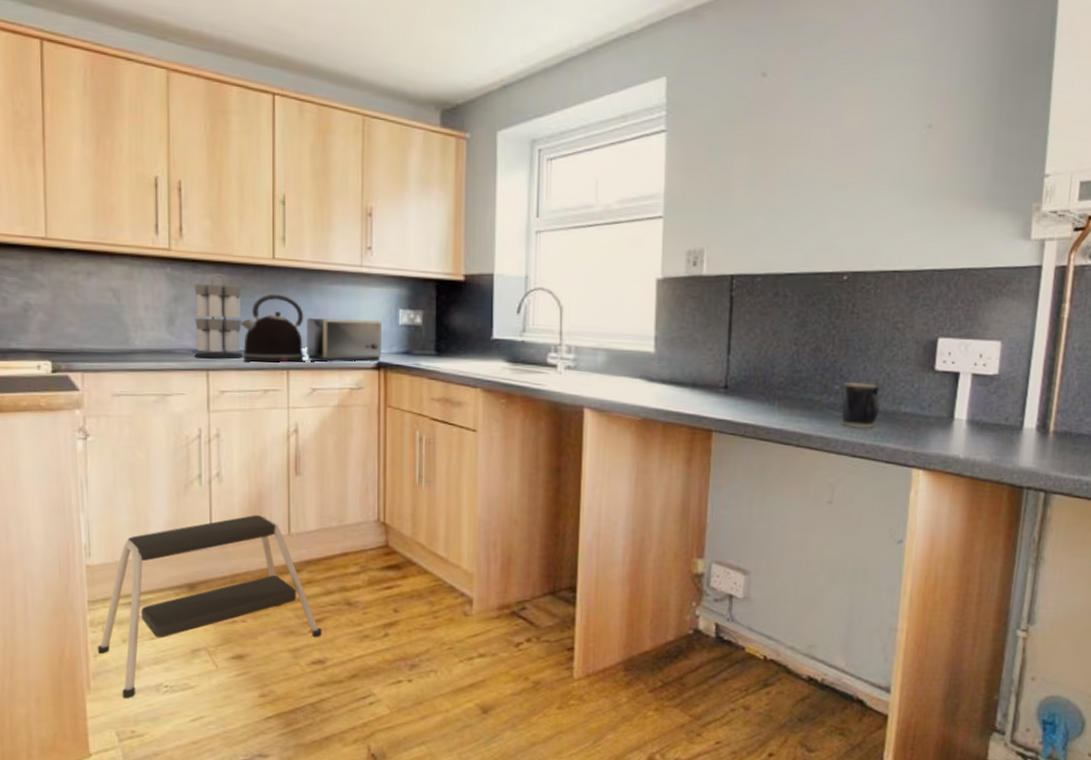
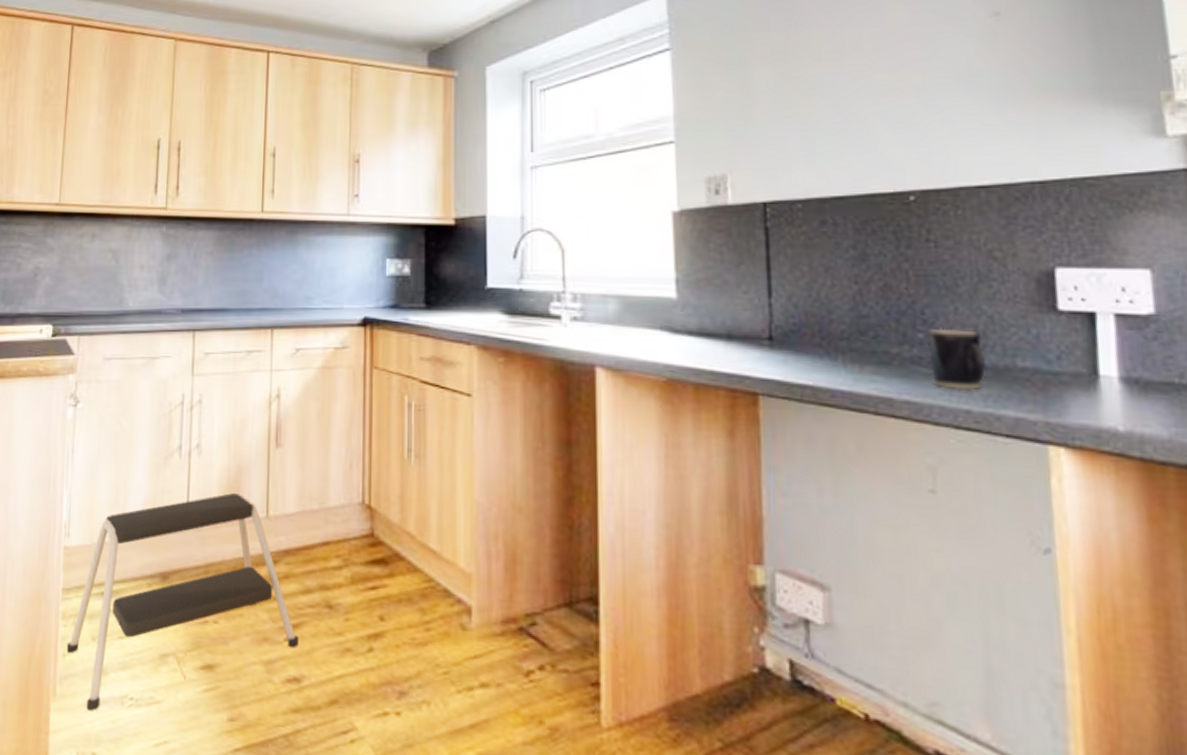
spice rack: present [194,273,243,359] -> none [182,229,231,319]
kettle: present [239,293,307,364] -> none [227,248,291,322]
toaster: present [307,318,381,363] -> none [291,271,368,320]

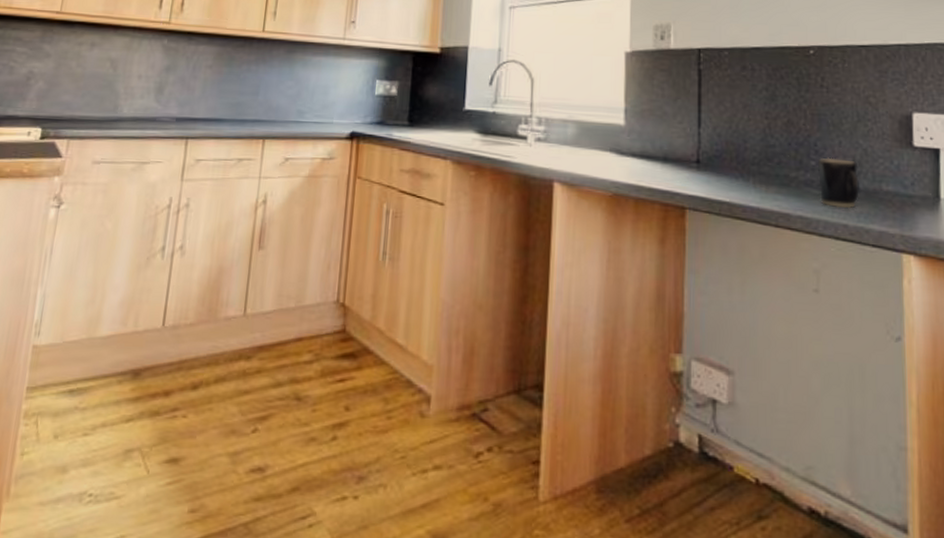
step stool: present [66,493,299,711] -> none [25,292,266,509]

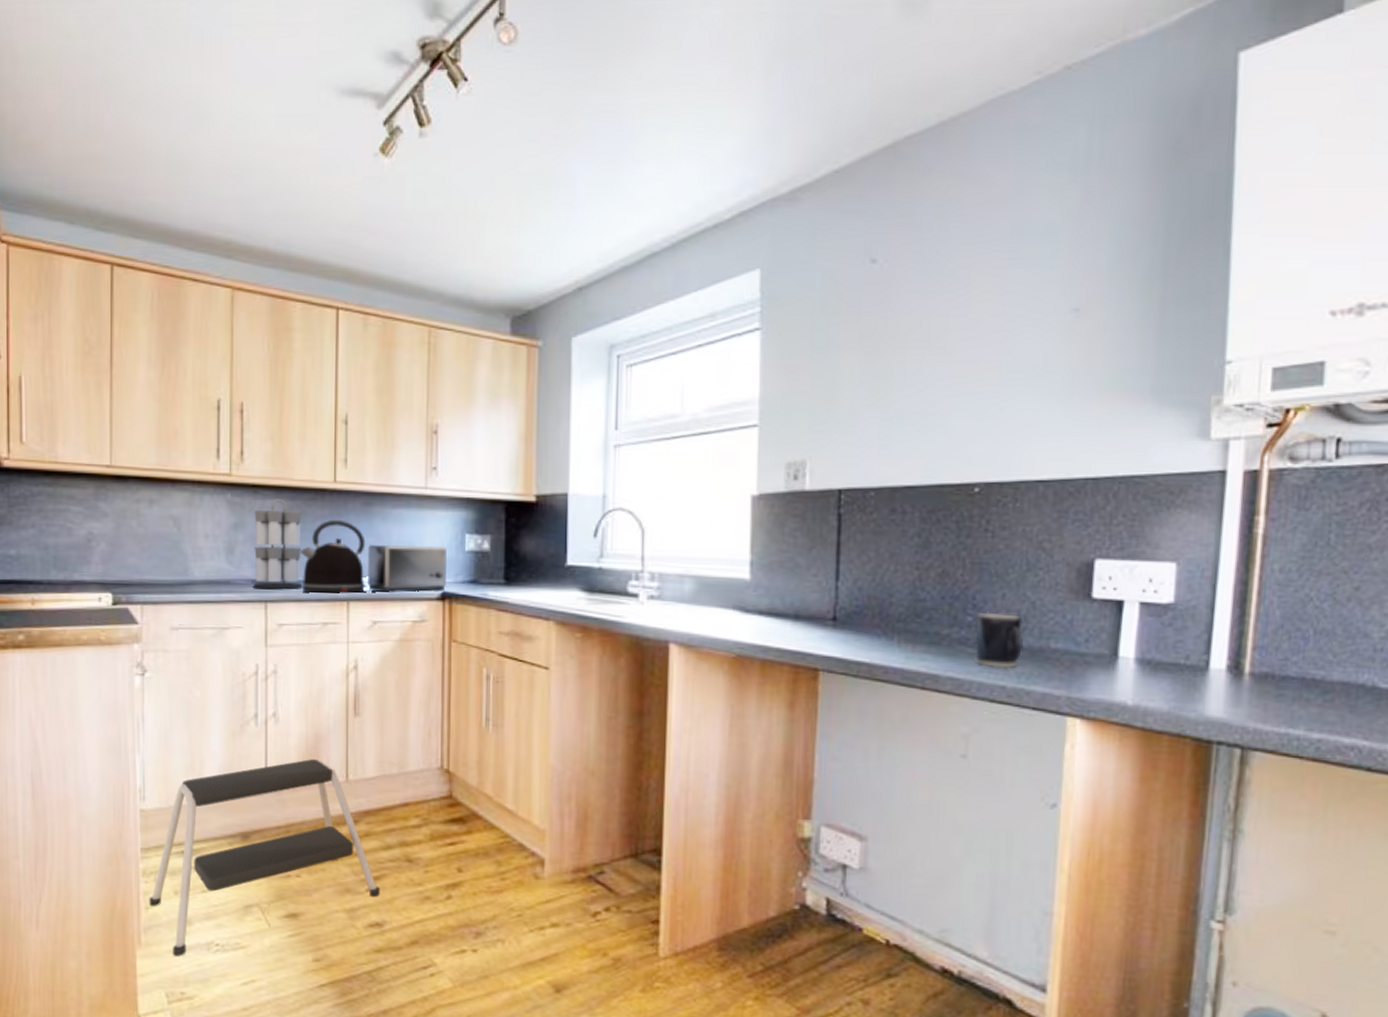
step stool: none [25,292,266,509] -> present [149,759,380,957]
spice rack: none [176,45,230,128] -> present [253,498,303,590]
kettle: none [222,64,286,133] -> present [299,519,368,594]
toaster: none [284,88,358,133] -> present [368,545,447,594]

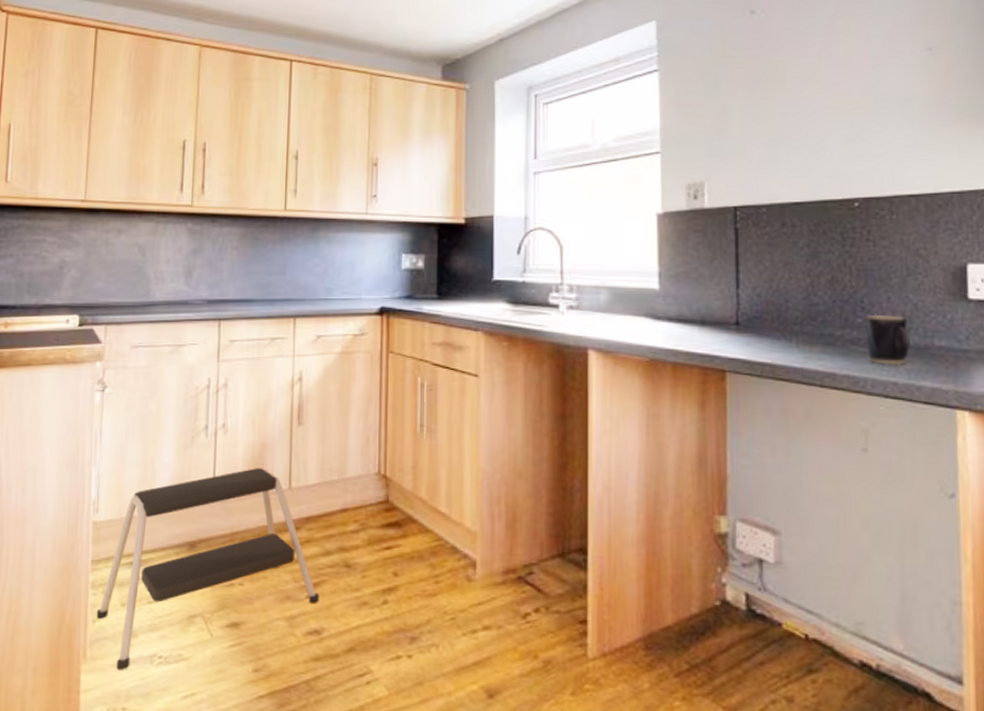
spice rack: present [253,498,303,590] -> none [208,226,255,309]
kettle: present [299,519,368,594] -> none [251,243,313,312]
toaster: present [368,545,447,594] -> none [313,265,385,310]

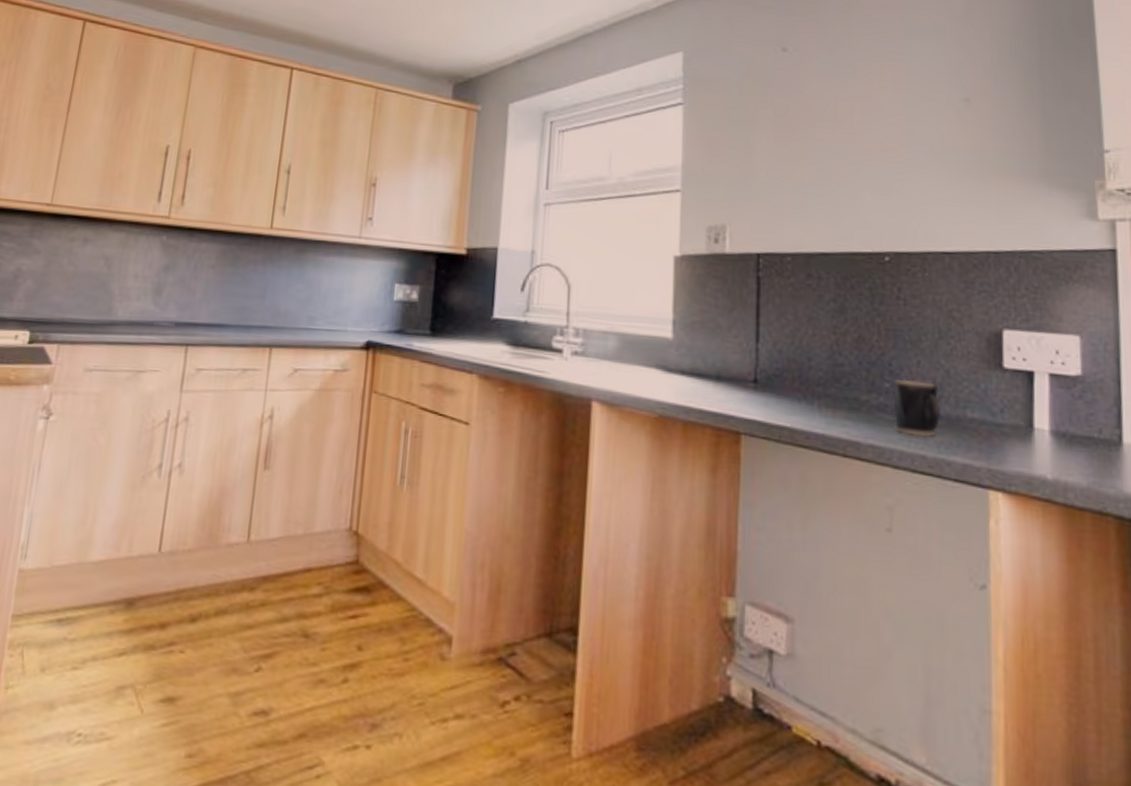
step stool: present [96,468,319,670] -> none [9,516,271,749]

